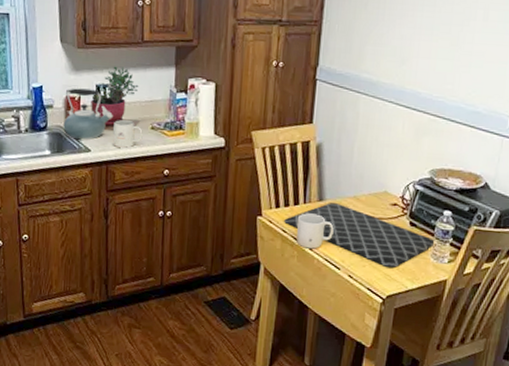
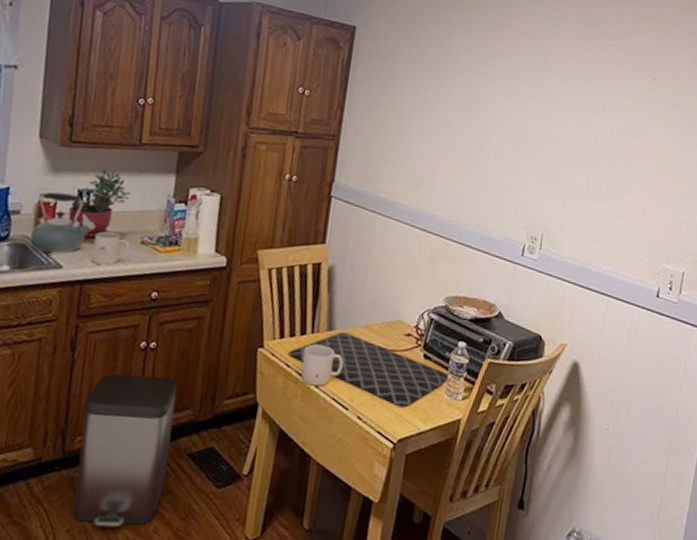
pedal bin: none [119,236,192,355] -> present [73,374,178,528]

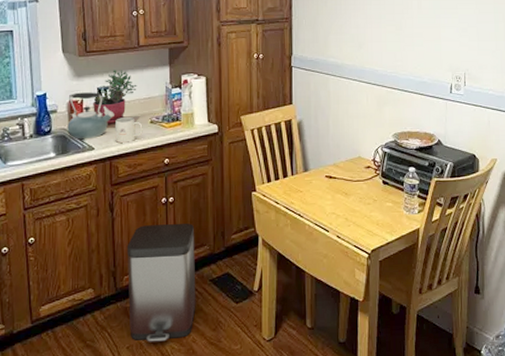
placemat: present [289,331,450,408] -> none [276,171,407,225]
mug: present [301,344,344,387] -> none [287,183,320,216]

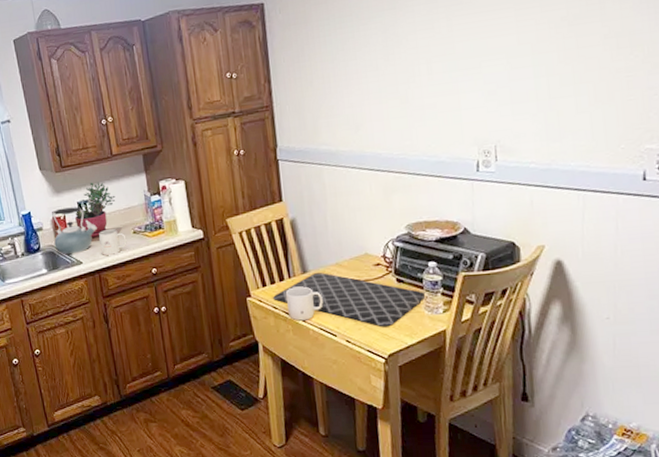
pedal bin: present [126,224,196,342] -> none [125,332,201,446]
placemat: none [276,171,407,225] -> present [273,272,428,327]
mug: none [287,183,320,216] -> present [285,286,324,321]

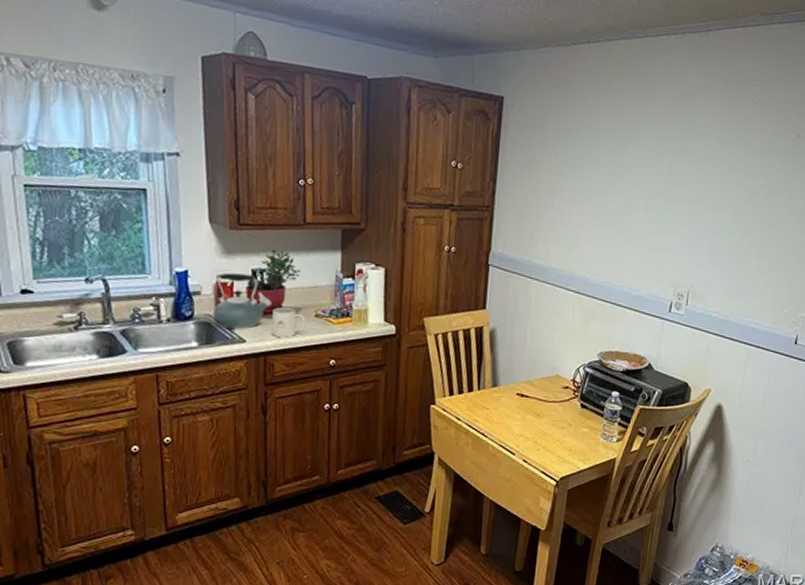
placemat: present [273,272,428,327] -> none [458,387,605,451]
mug: present [285,286,324,321] -> none [470,399,508,436]

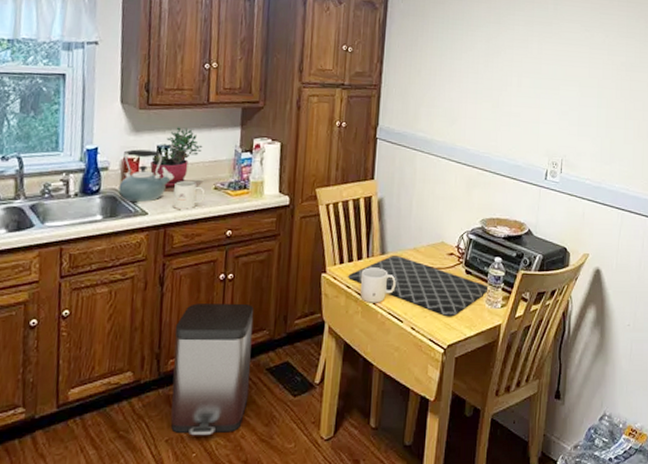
pedal bin: none [280,433,361,559] -> present [170,303,254,436]
placemat: none [458,387,605,451] -> present [348,254,490,317]
mug: none [470,399,508,436] -> present [359,267,396,303]

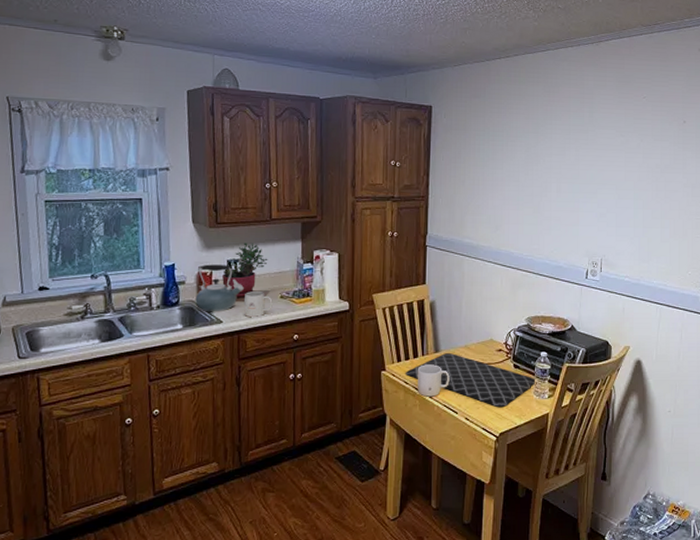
pedal bin: present [170,303,254,436] -> none [252,401,322,518]

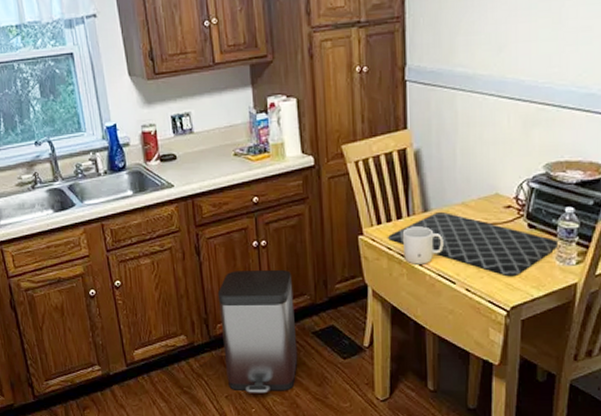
kettle: present [195,264,244,312] -> none [142,121,193,176]
succulent plant: present [221,242,271,303] -> none [167,93,222,163]
mug: present [243,291,273,318] -> none [193,149,226,180]
pedal bin: none [252,401,322,518] -> present [217,270,298,394]

